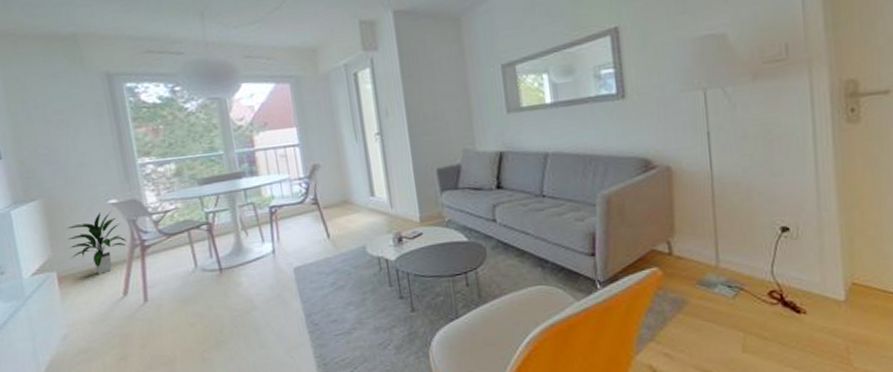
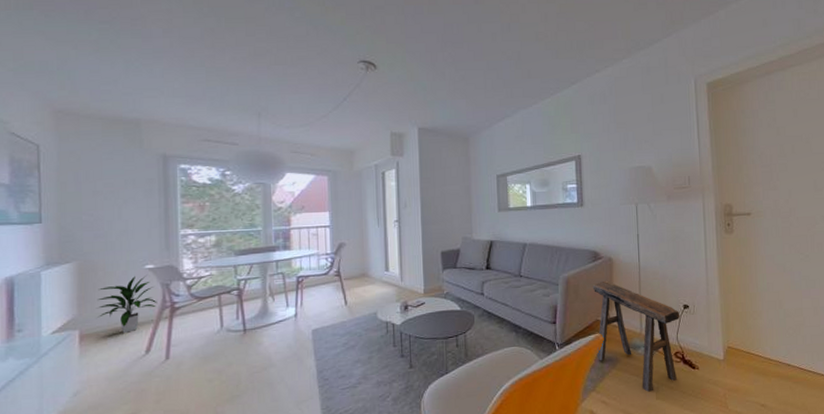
stool: none [644,197,777,343] -> present [592,280,681,392]

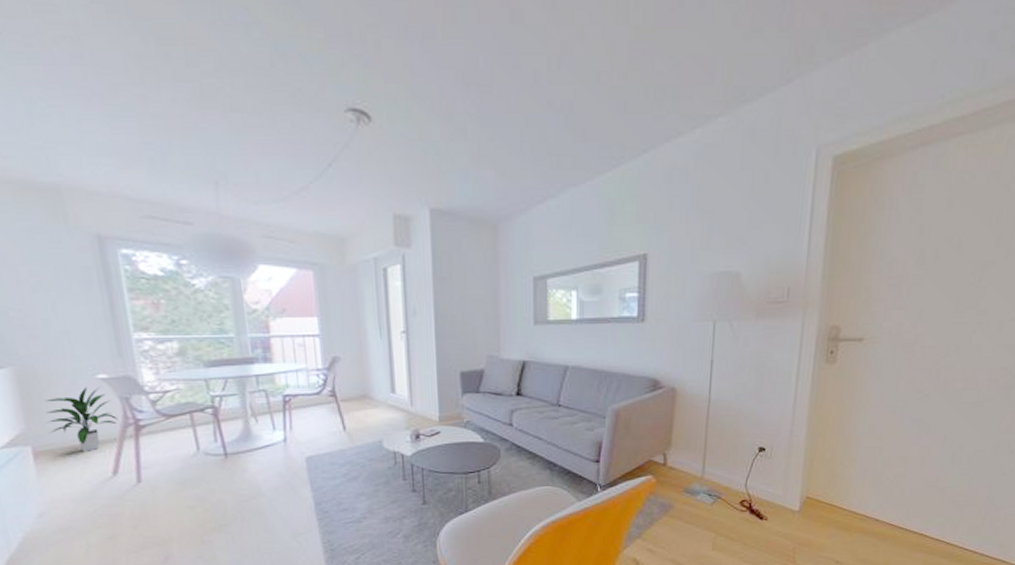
stool: present [592,280,681,392] -> none [646,415,754,542]

